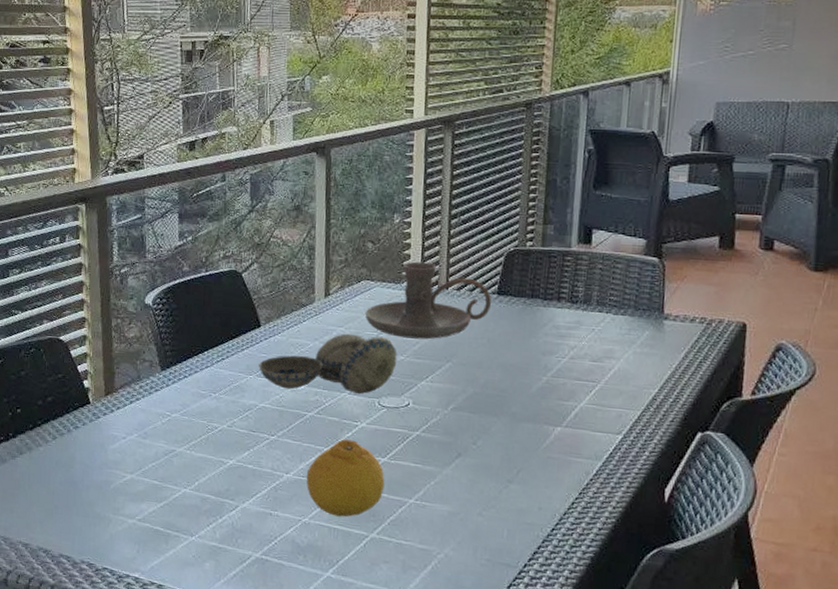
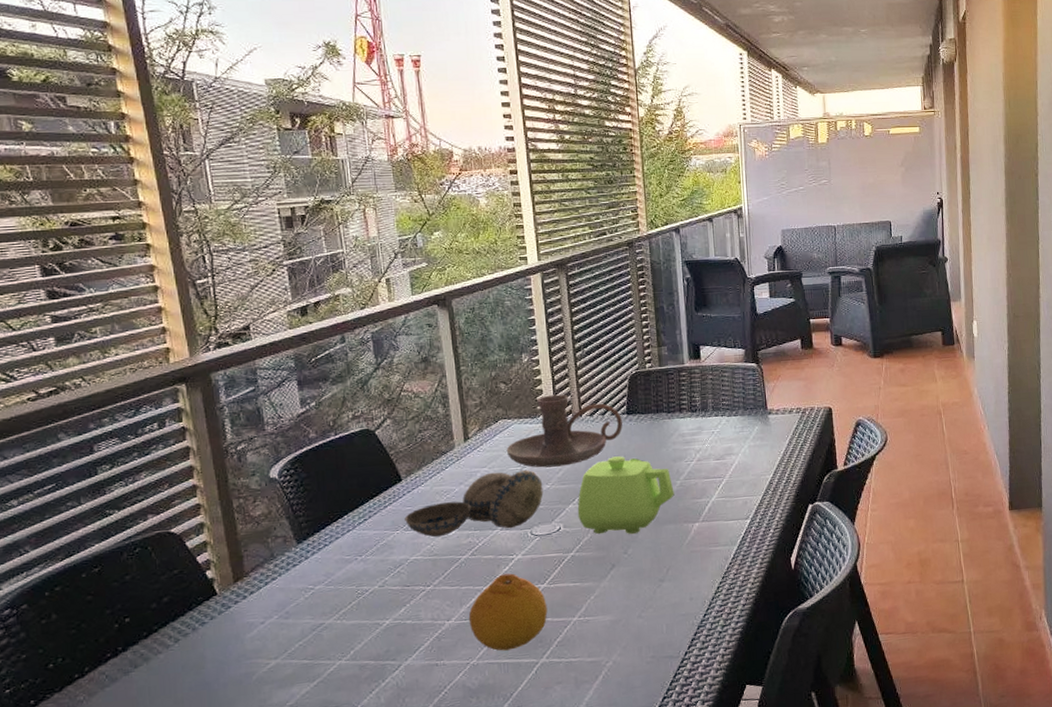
teapot: none [429,338,539,425] -> present [577,456,674,535]

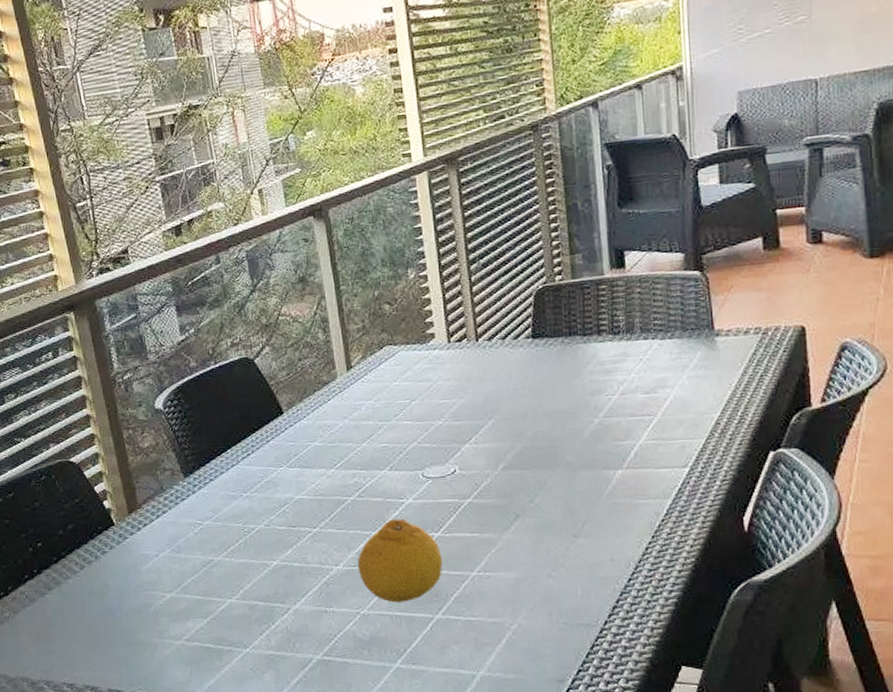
decorative bowl: present [405,469,543,538] -> none [288,403,436,476]
candle holder: present [506,394,623,468] -> none [392,315,528,401]
teapot: present [577,456,674,535] -> none [474,388,592,480]

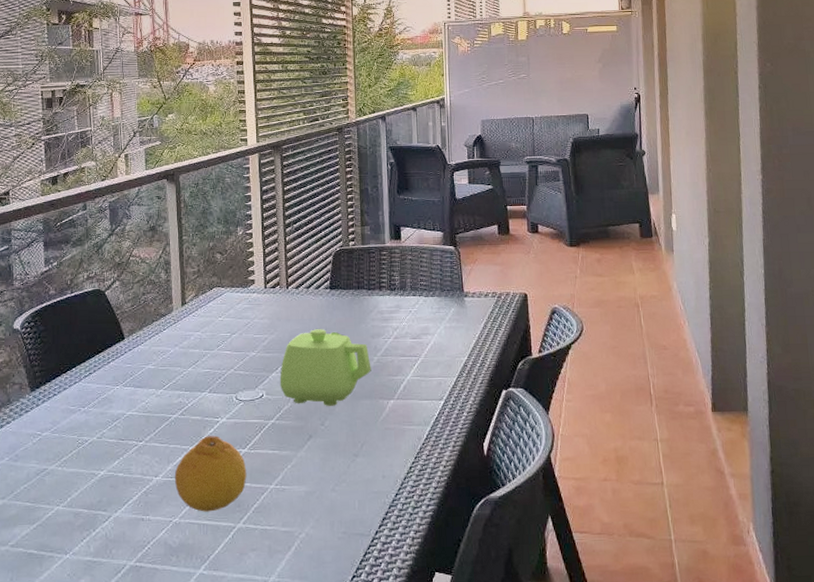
teapot: none [474,388,592,480] -> present [279,329,371,406]

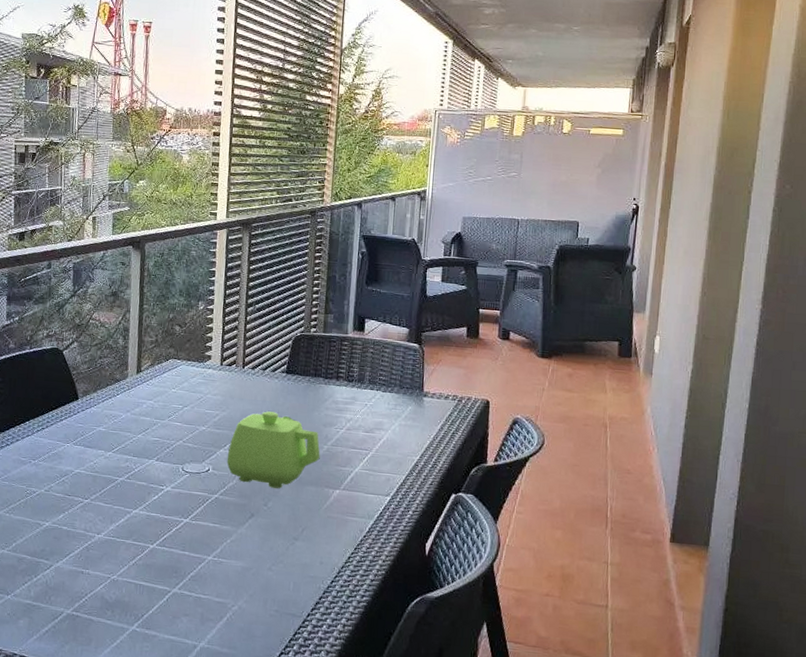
fruit: present [174,436,247,512] -> none [115,502,187,574]

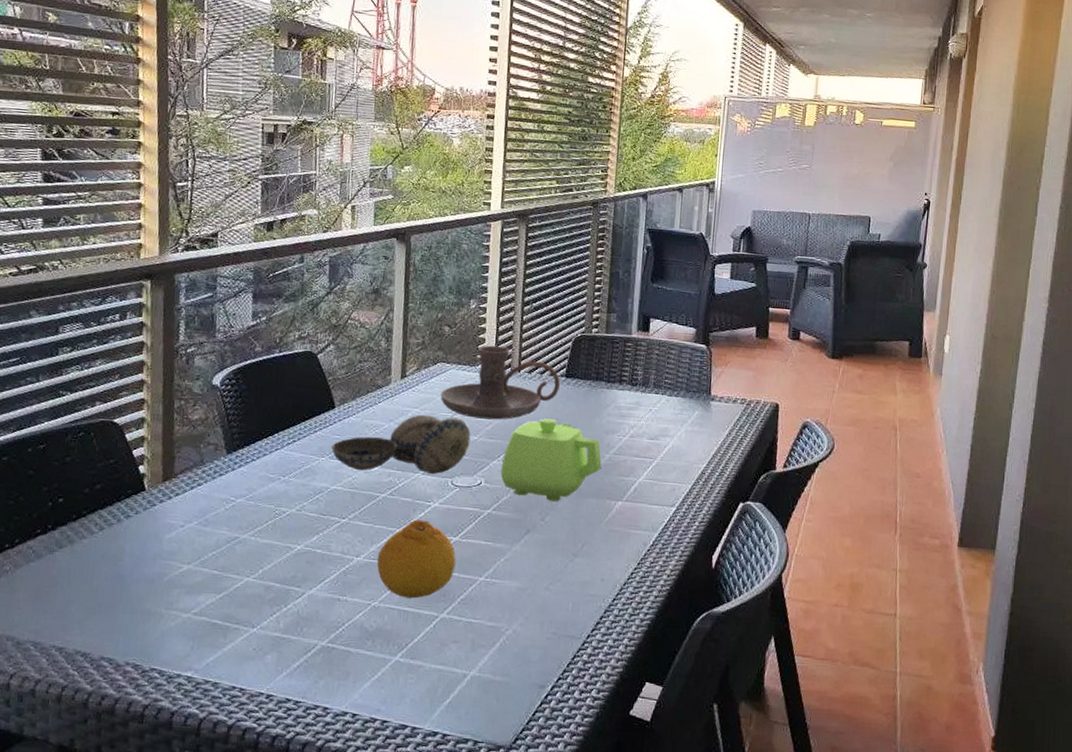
decorative bowl: none [75,406,200,461] -> present [331,414,471,475]
fruit: none [115,502,187,574] -> present [376,519,456,599]
candle holder: none [171,343,282,412] -> present [440,345,561,420]

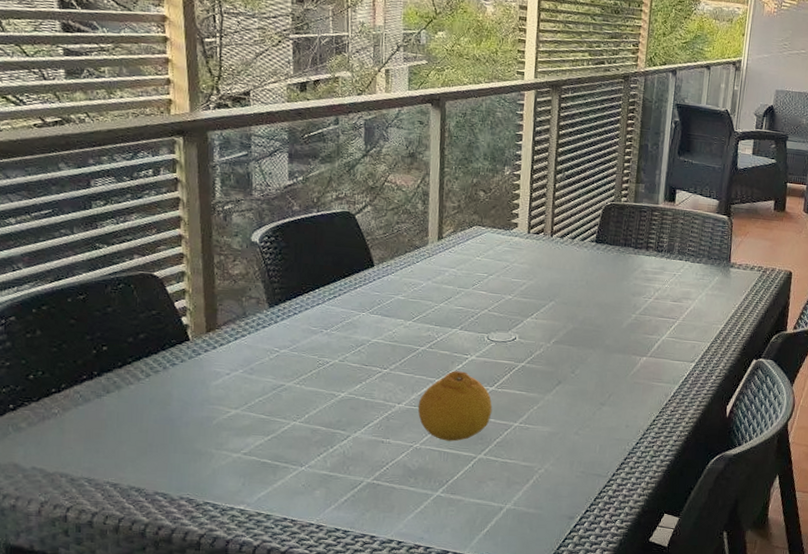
decorative bowl: present [331,414,471,475] -> none [372,274,506,330]
candle holder: present [440,345,561,420] -> none [476,210,591,281]
teapot: present [500,418,602,502] -> none [533,280,629,356]

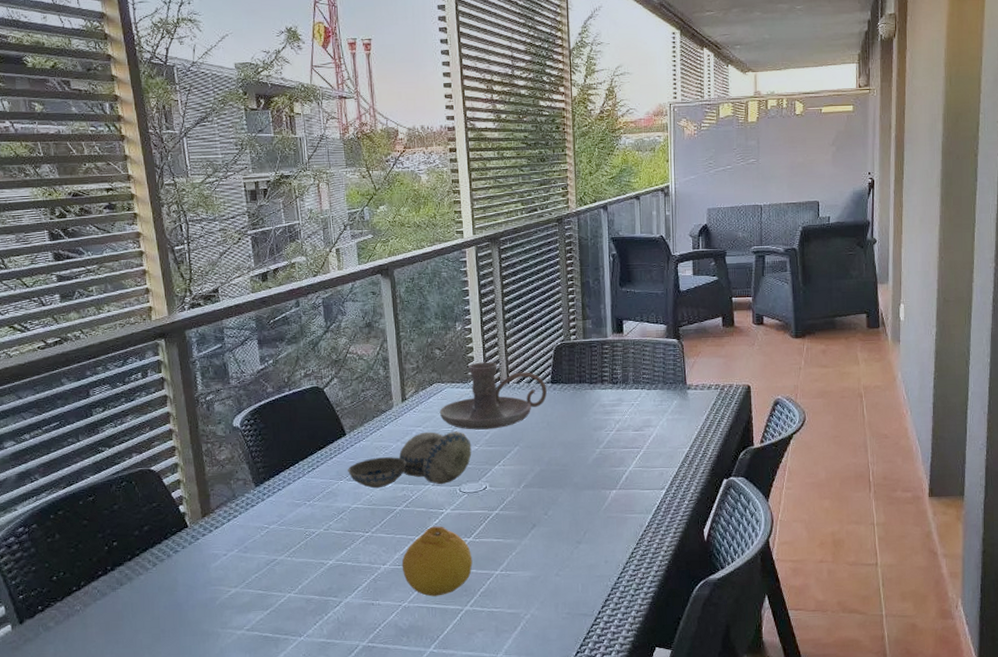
decorative bowl: none [372,274,506,330] -> present [348,431,472,489]
candle holder: none [476,210,591,281] -> present [439,362,548,430]

